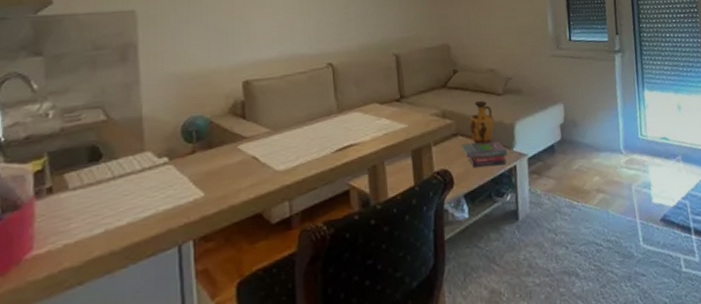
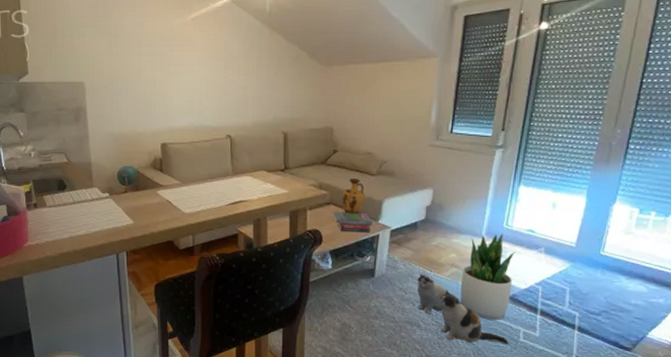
cat: none [565,207,674,287] -> present [417,274,509,345]
planter: none [609,145,663,252] -> present [460,233,516,321]

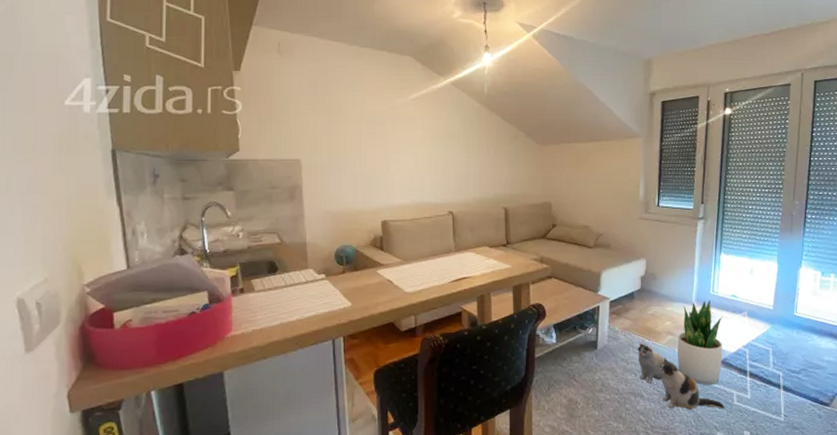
books: present [332,212,372,233] -> none [554,285,592,305]
vase: present [342,179,365,214] -> none [563,252,584,286]

